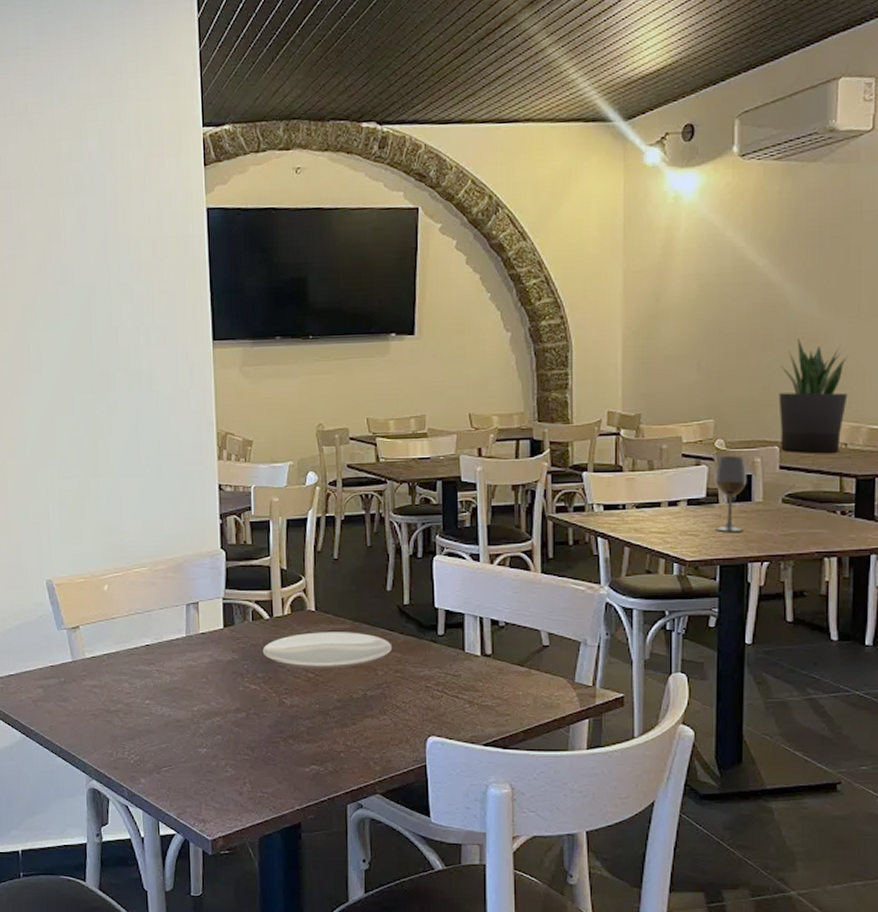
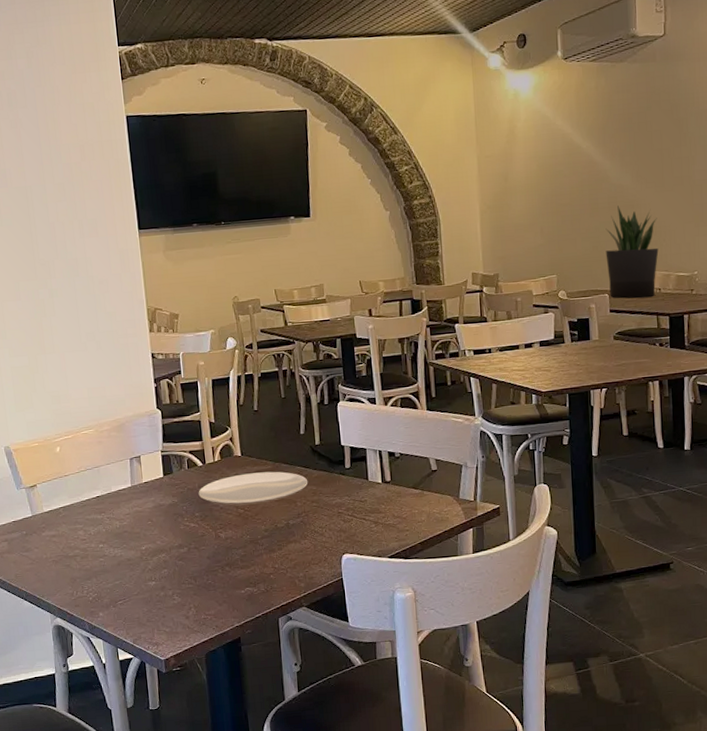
wine glass: present [714,456,747,532] -> none [560,304,586,367]

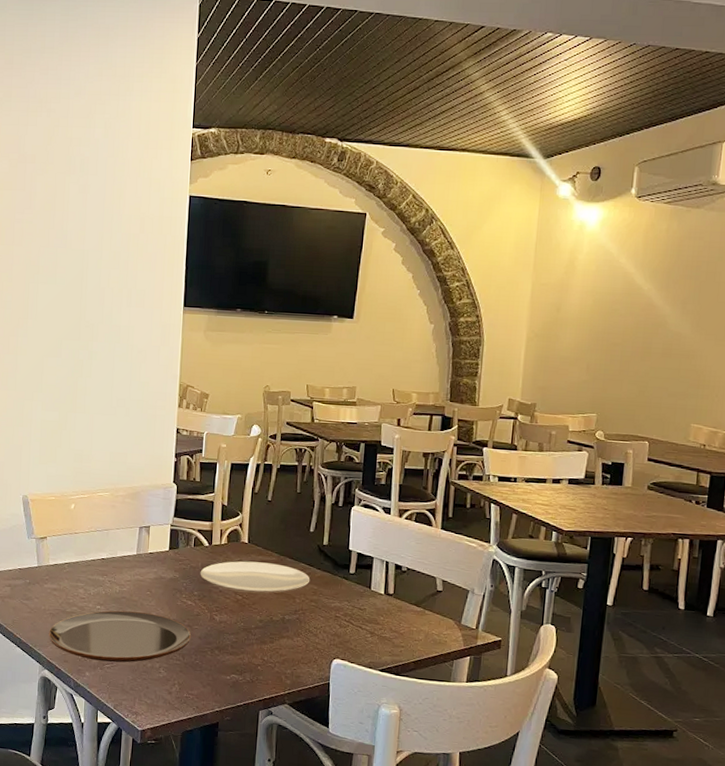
plate: none [55,542,200,600] -> present [49,610,192,663]
planter: present [605,206,659,299] -> none [650,353,713,453]

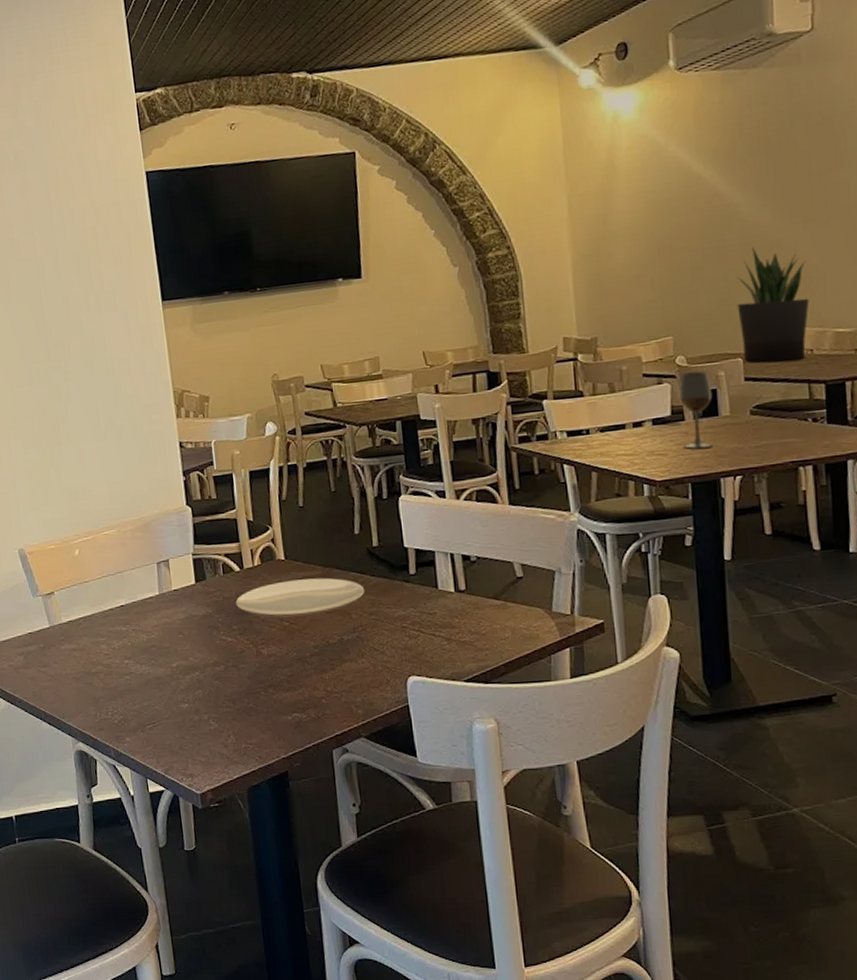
plate: present [49,610,192,663] -> none [76,658,239,723]
wine glass: none [590,446,621,510] -> present [678,371,713,449]
planter: none [650,353,713,453] -> present [737,247,810,364]

